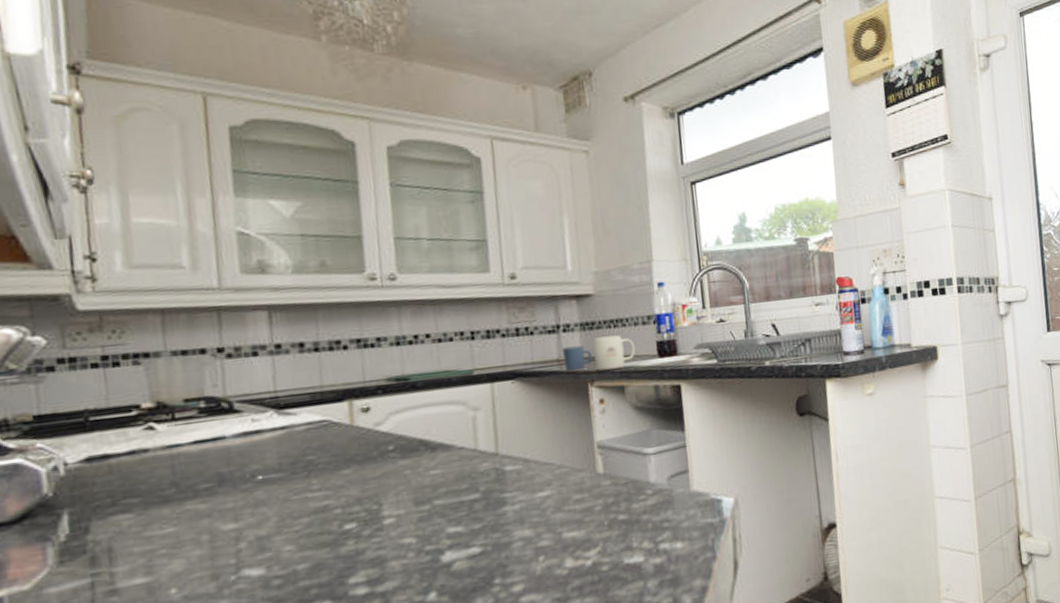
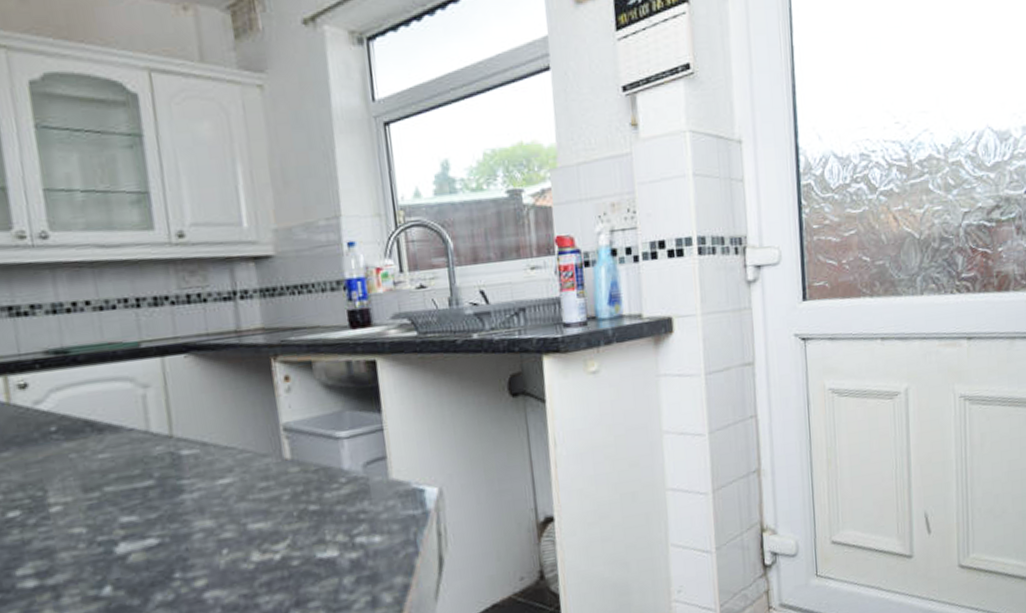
mug: present [562,345,593,373] -> none [240,314,276,346]
mug: present [592,335,636,371] -> none [274,302,324,344]

